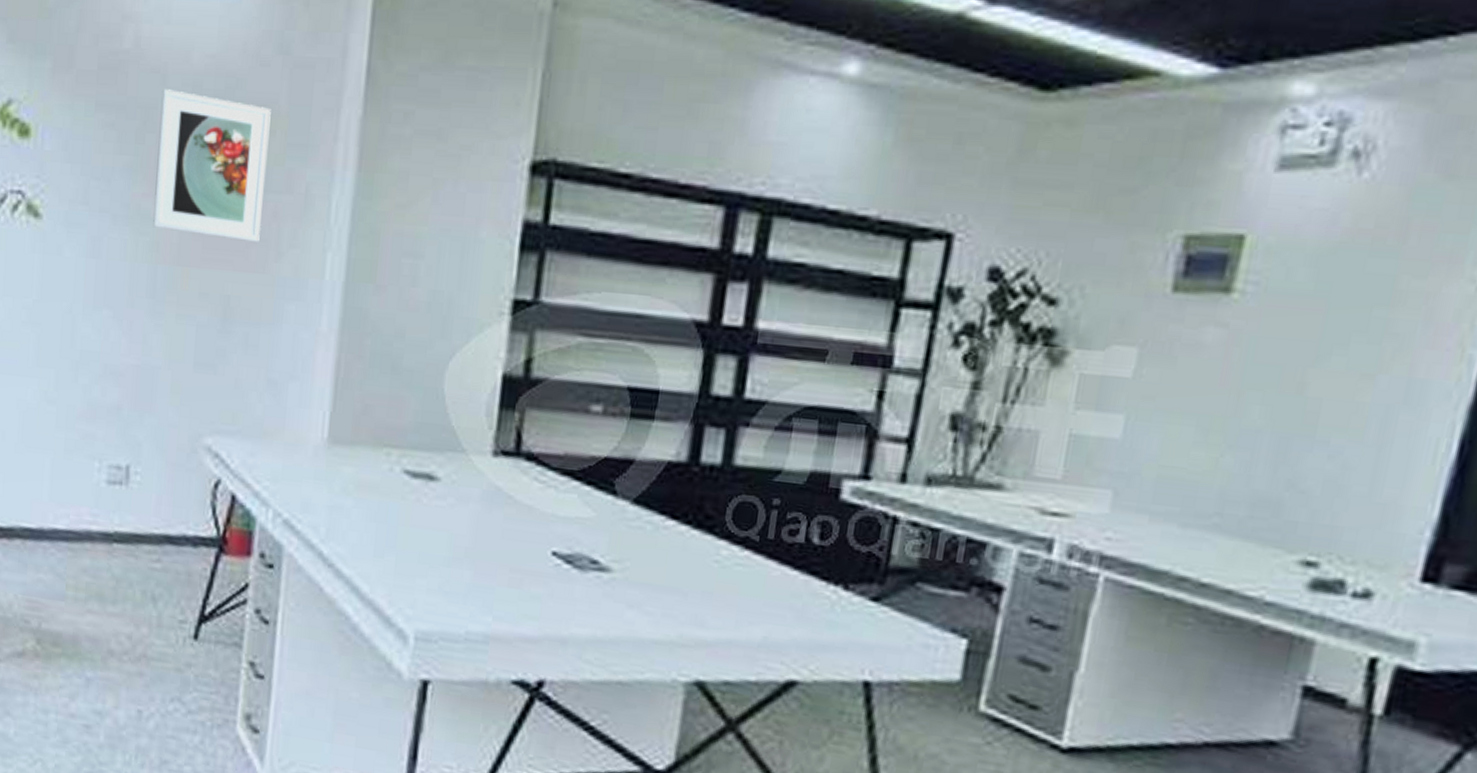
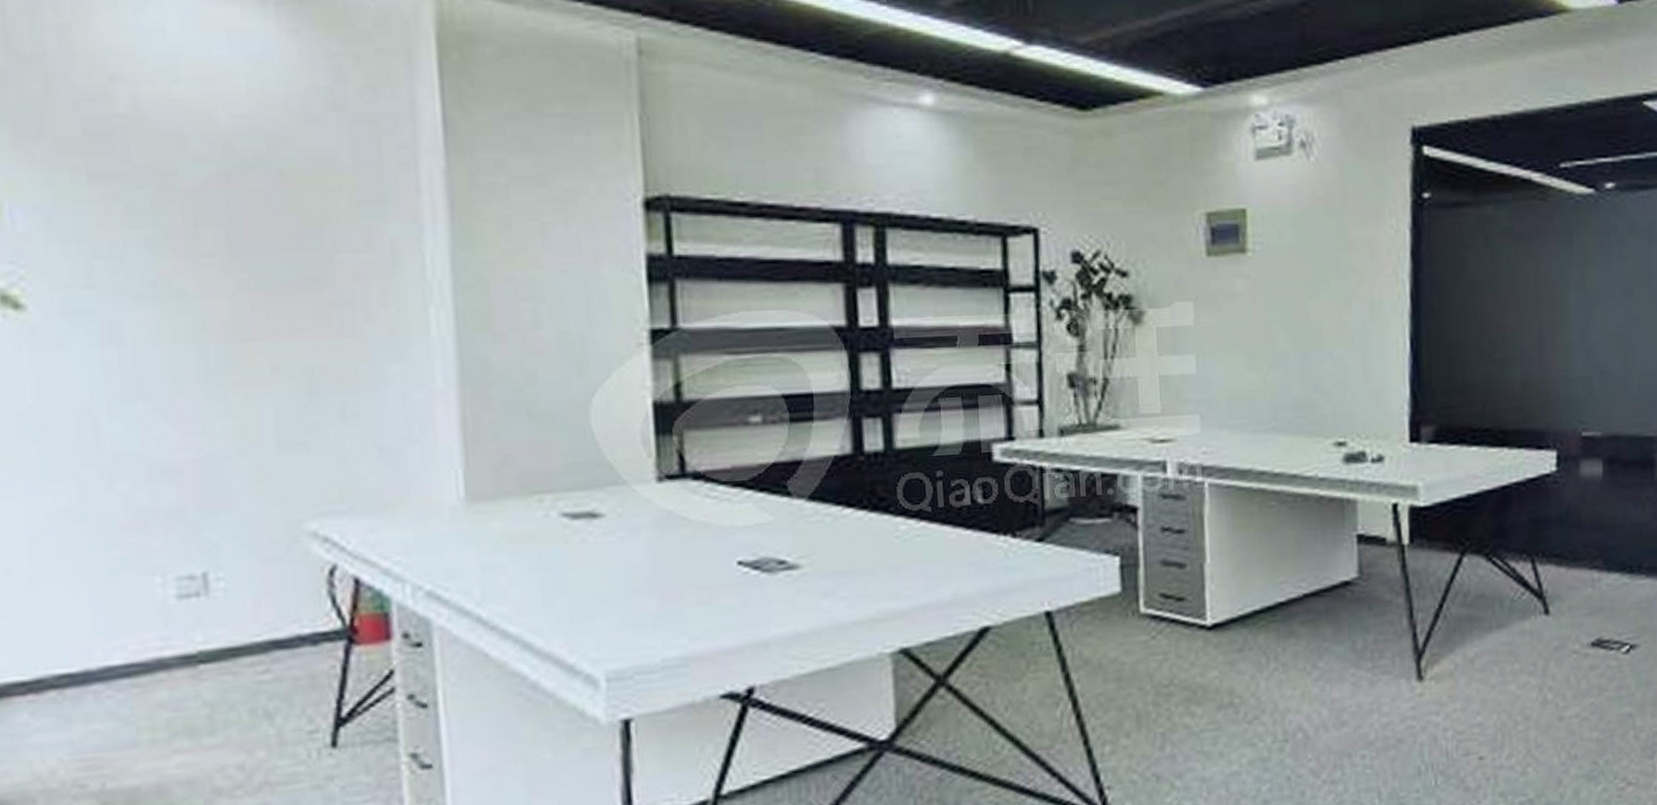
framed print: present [153,89,271,242] -> none [181,153,341,307]

